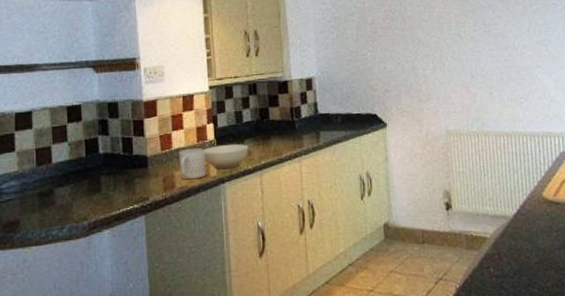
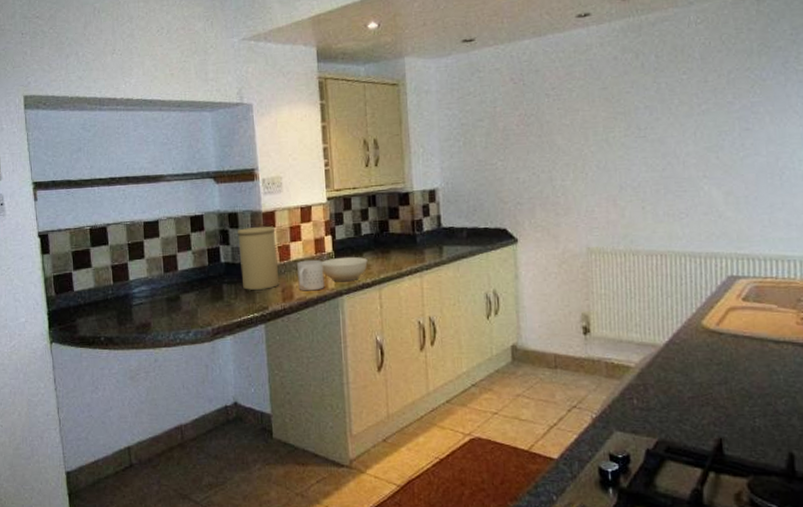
canister: none [116,115,161,181] -> present [237,226,280,290]

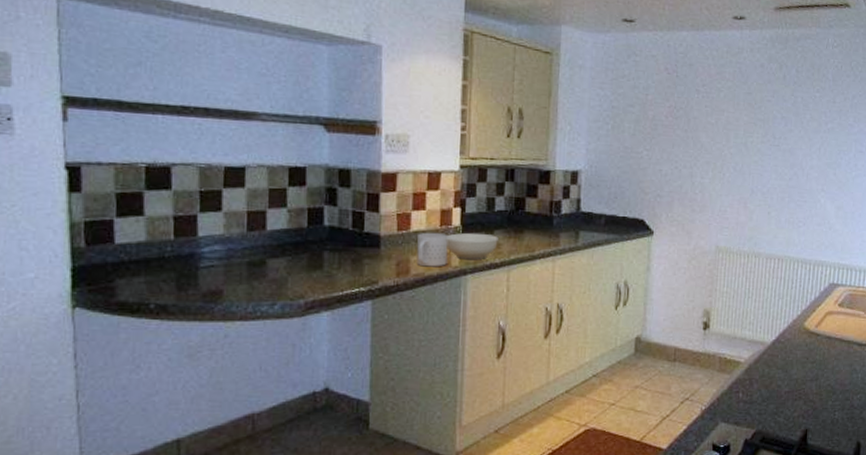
canister: present [237,226,280,290] -> none [347,188,396,261]

